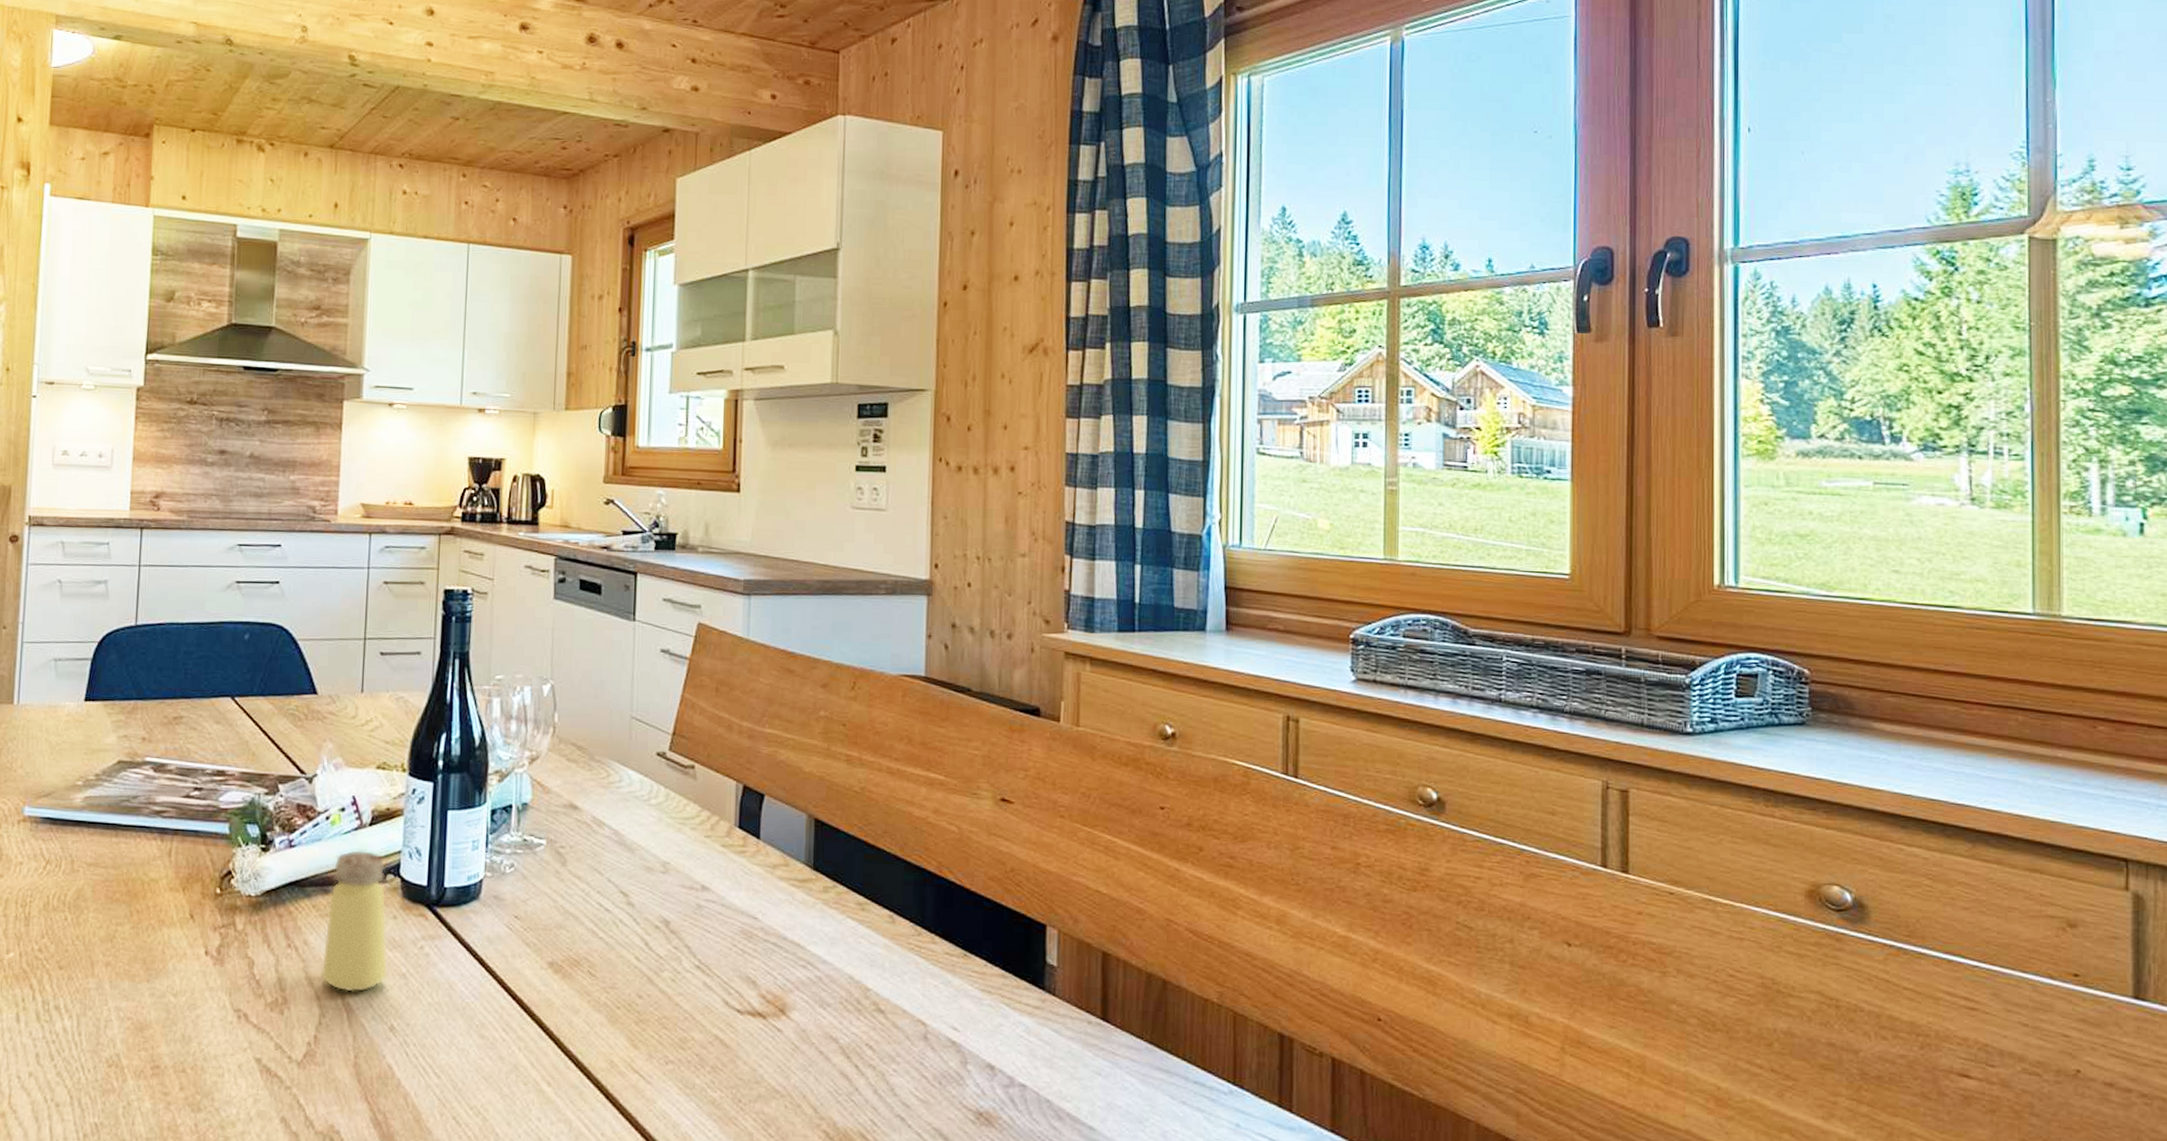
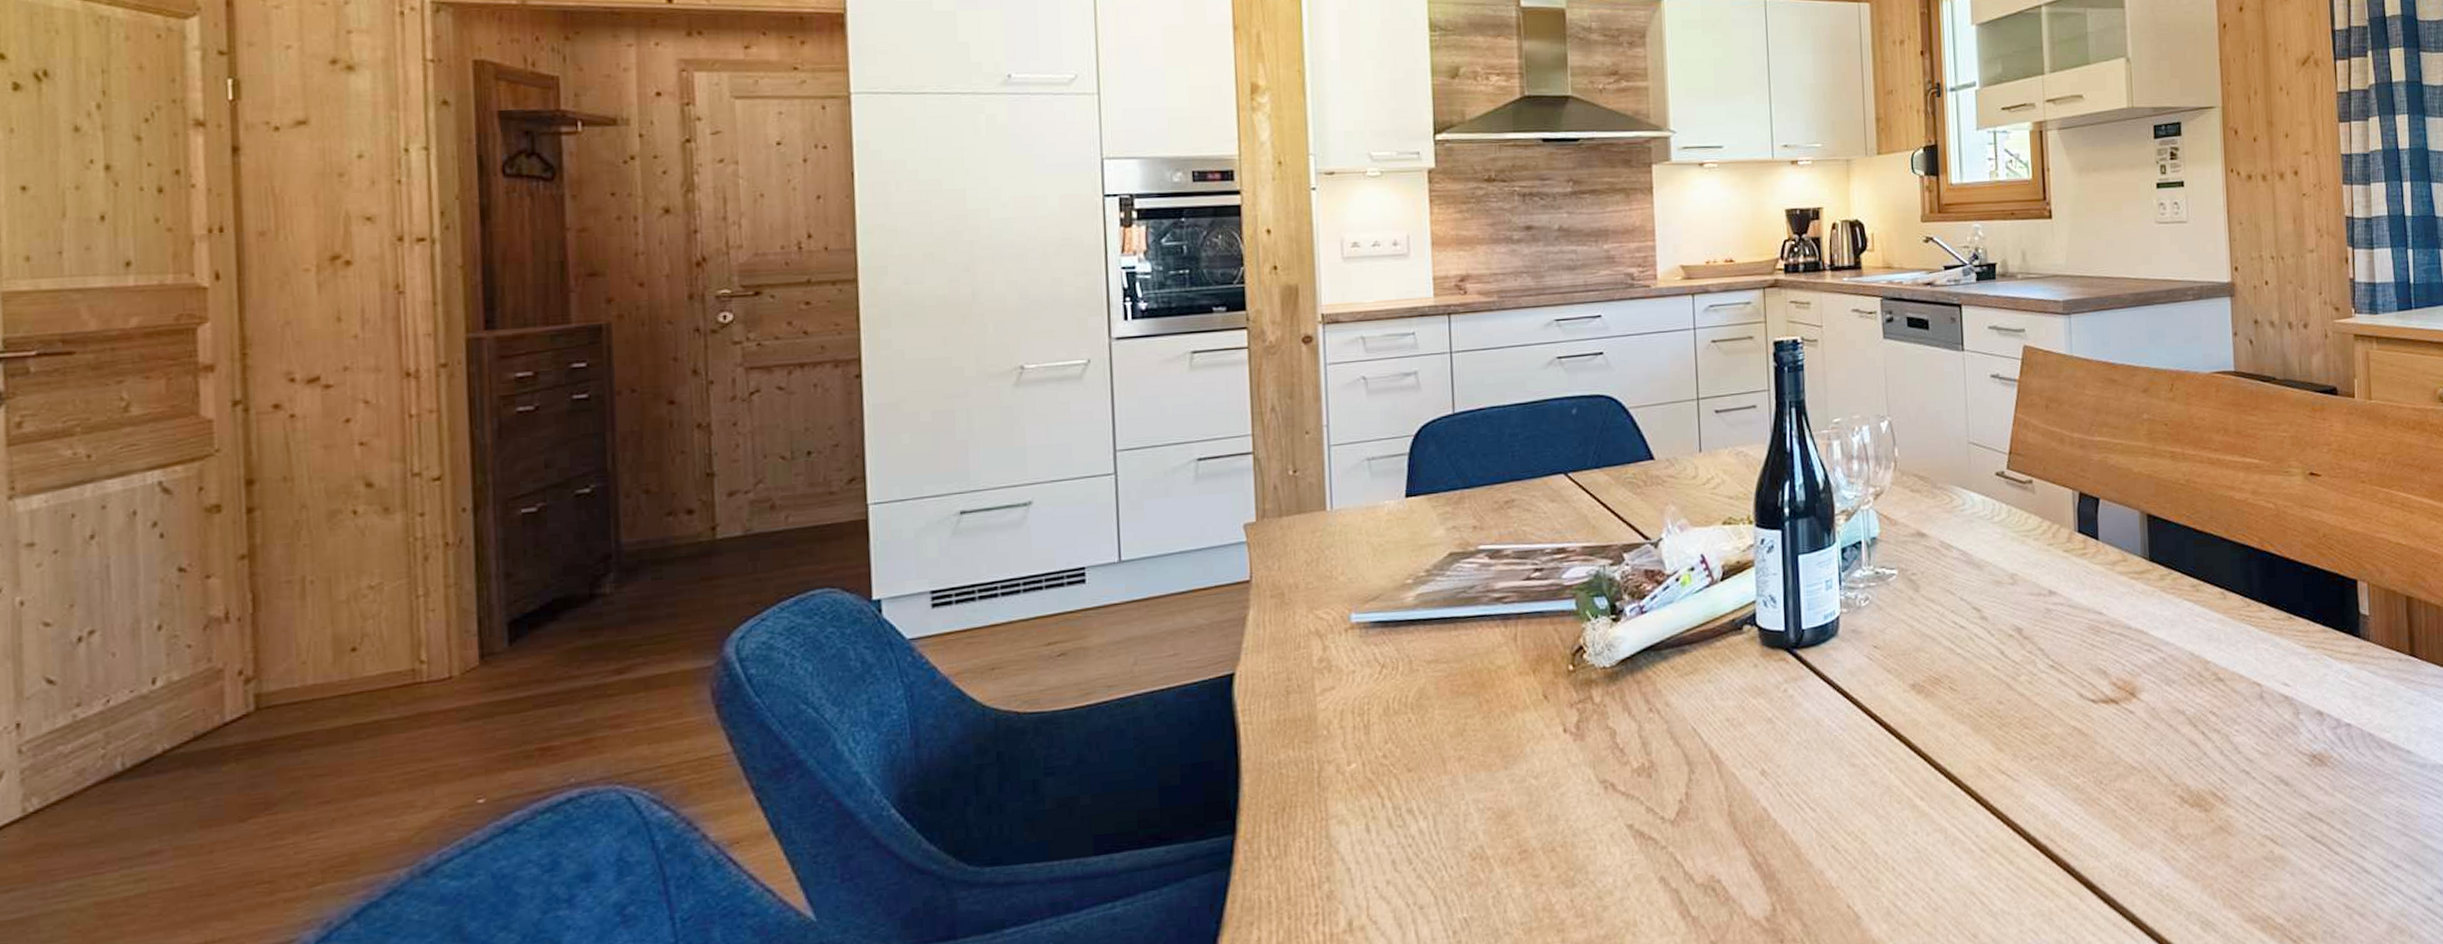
saltshaker: present [320,849,388,993] -> none [1685,605,1754,746]

